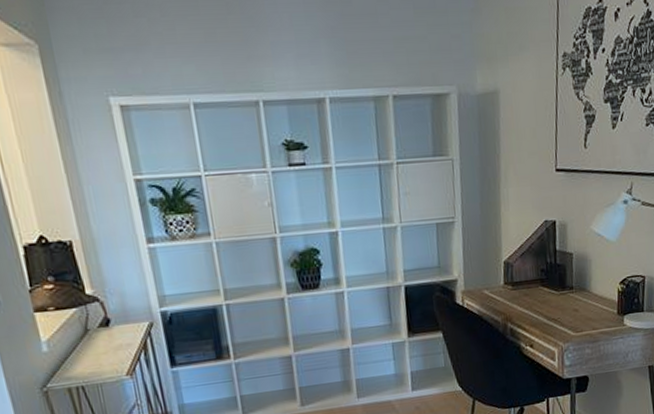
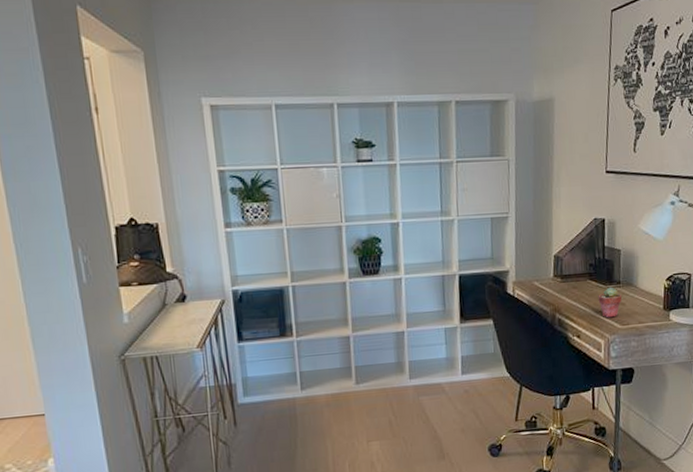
potted succulent: none [550,292,575,326] -> present [598,287,622,318]

